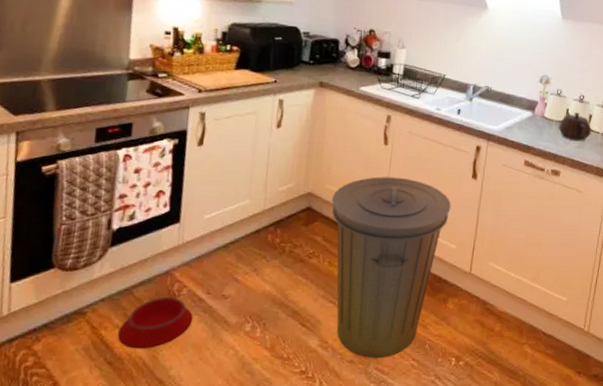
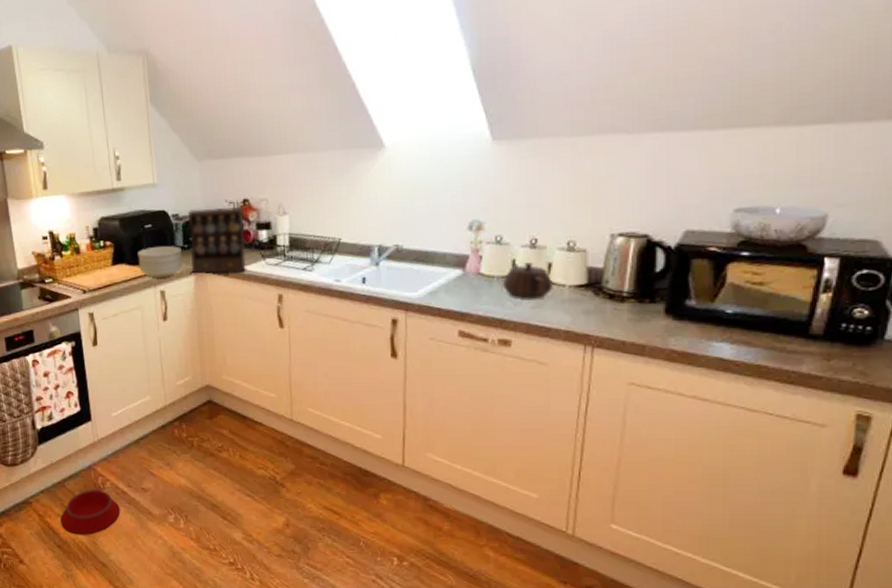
bowl: none [262,58,307,88] -> present [138,245,183,279]
spice rack: none [313,30,368,92] -> present [187,205,246,275]
trash can: present [331,176,451,358] -> none [231,362,369,554]

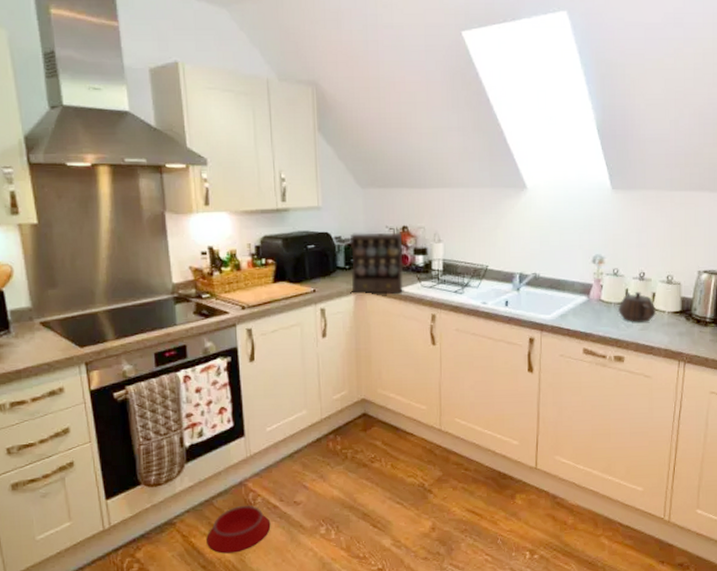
bowl: present [138,245,183,279] -> none [299,265,343,297]

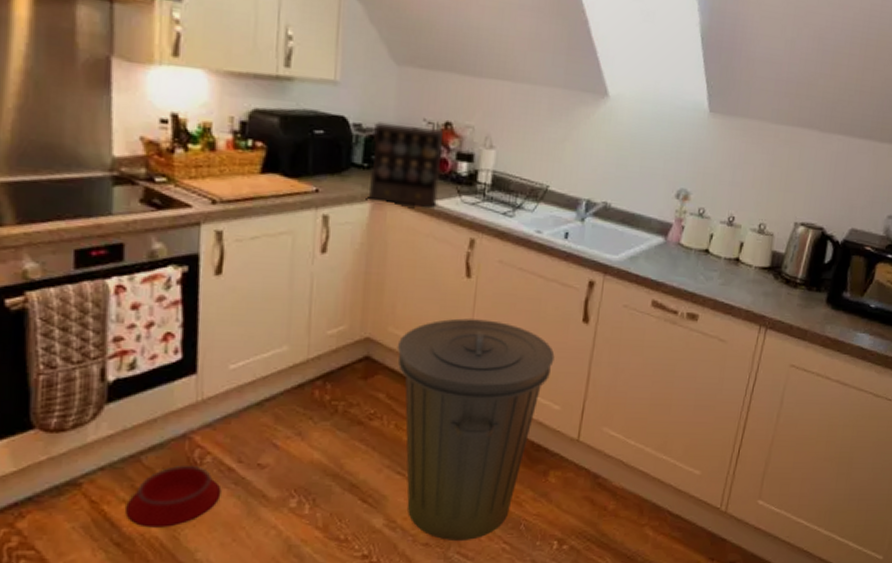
trash can: none [385,377,509,555] -> present [397,318,555,540]
teapot: present [618,291,656,322] -> none [699,237,742,276]

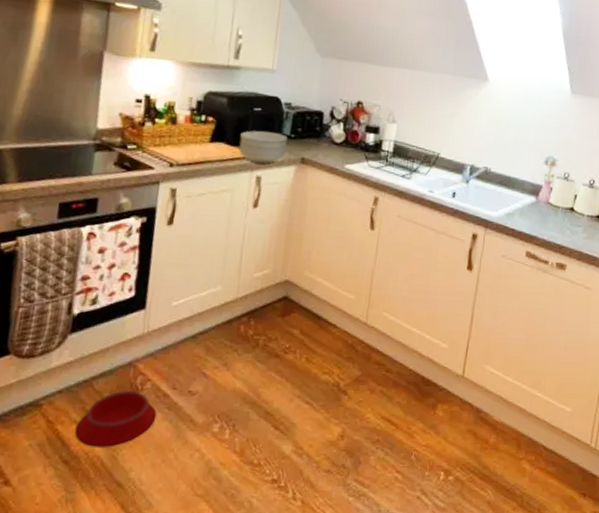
bowl: none [298,158,359,200] -> present [238,130,288,164]
spice rack: present [369,122,443,207] -> none [294,101,355,171]
trash can: present [397,318,555,540] -> none [310,264,443,468]

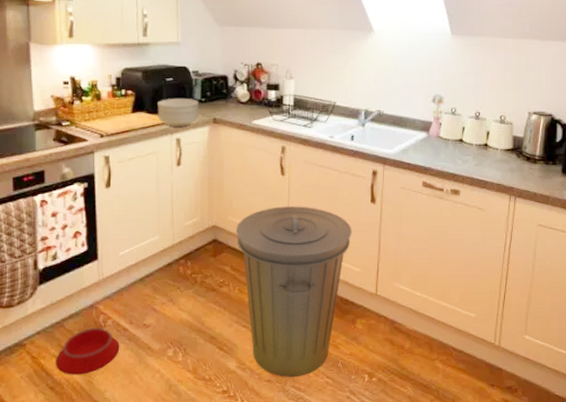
trash can: none [310,264,443,468] -> present [235,206,352,377]

